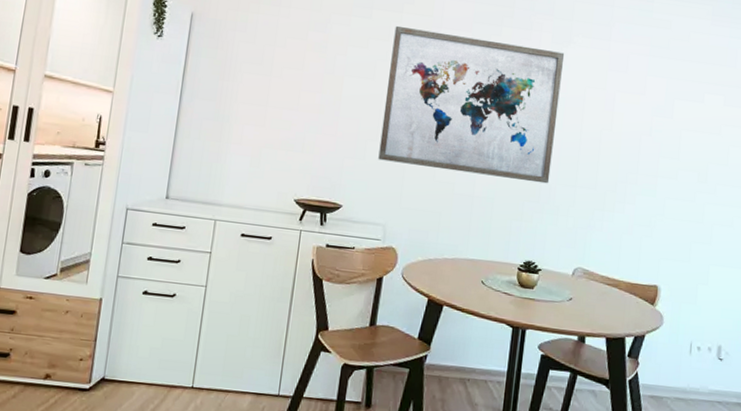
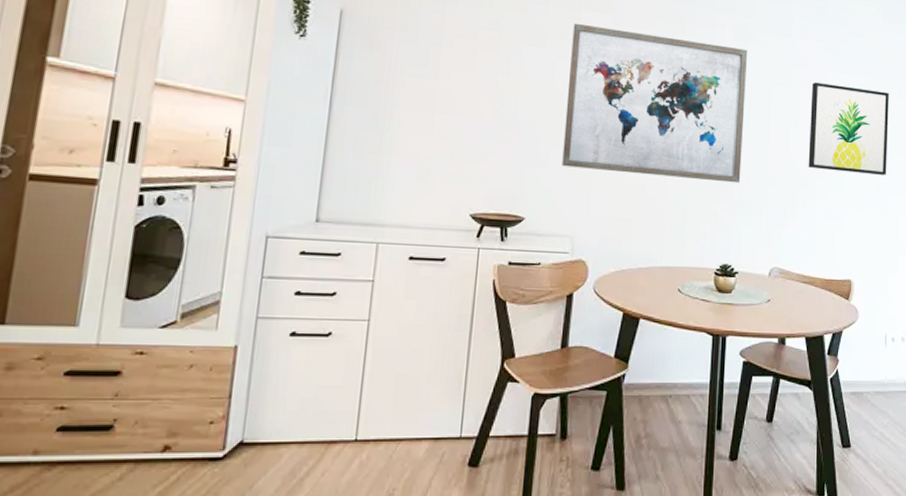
wall art: none [620,86,713,183] -> present [808,82,889,175]

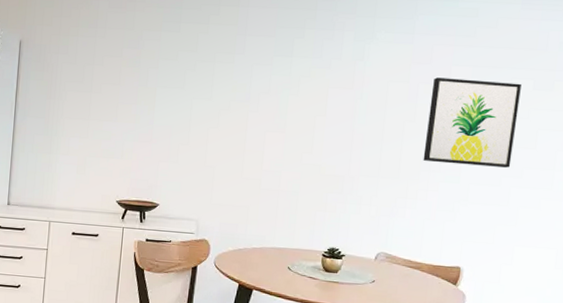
wall art: present [562,23,748,183] -> none [190,36,367,176]

